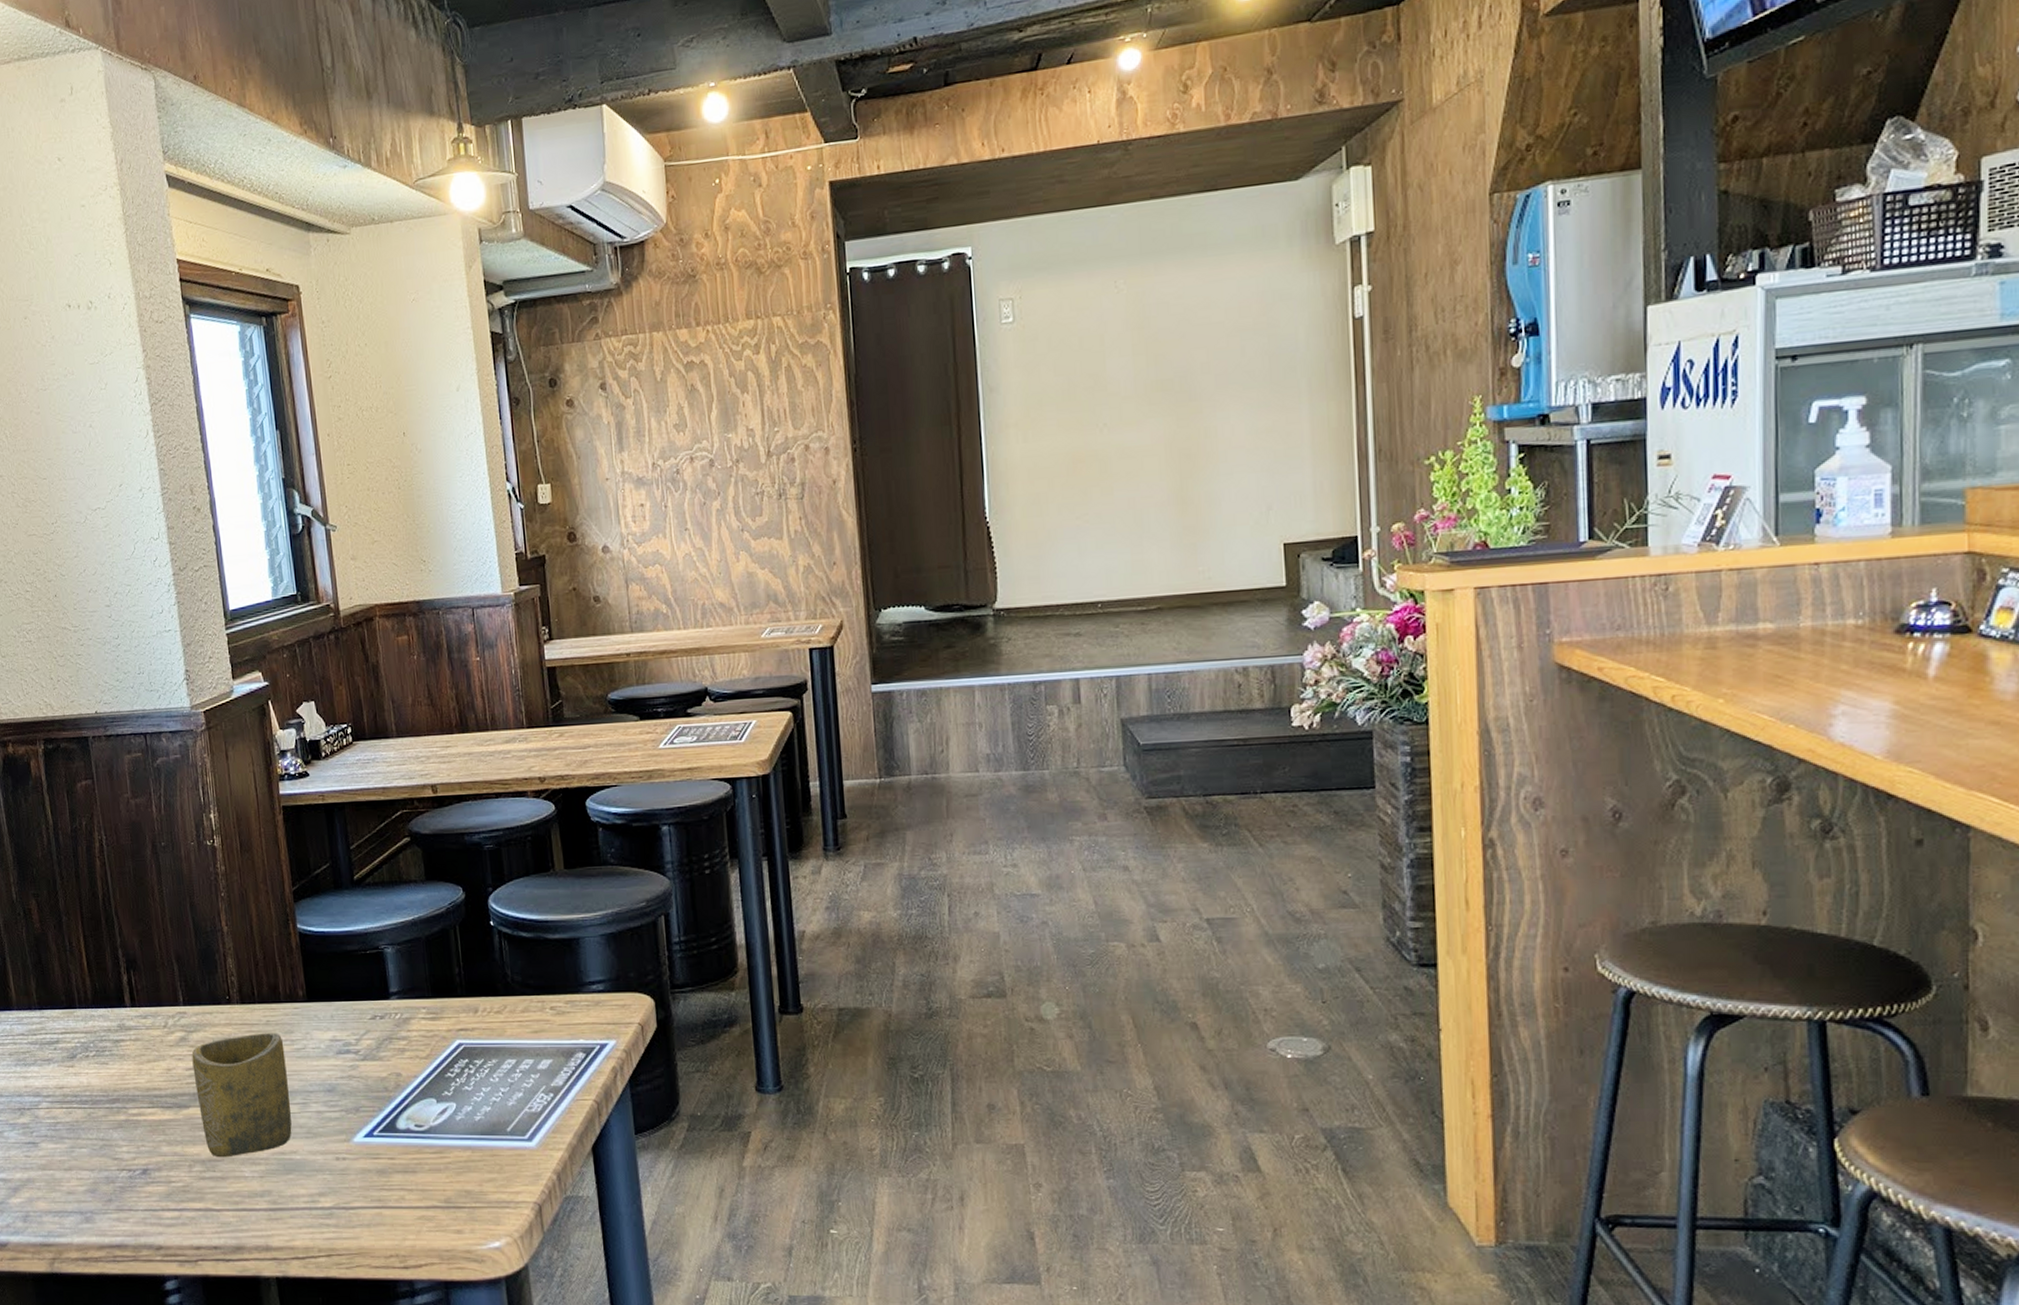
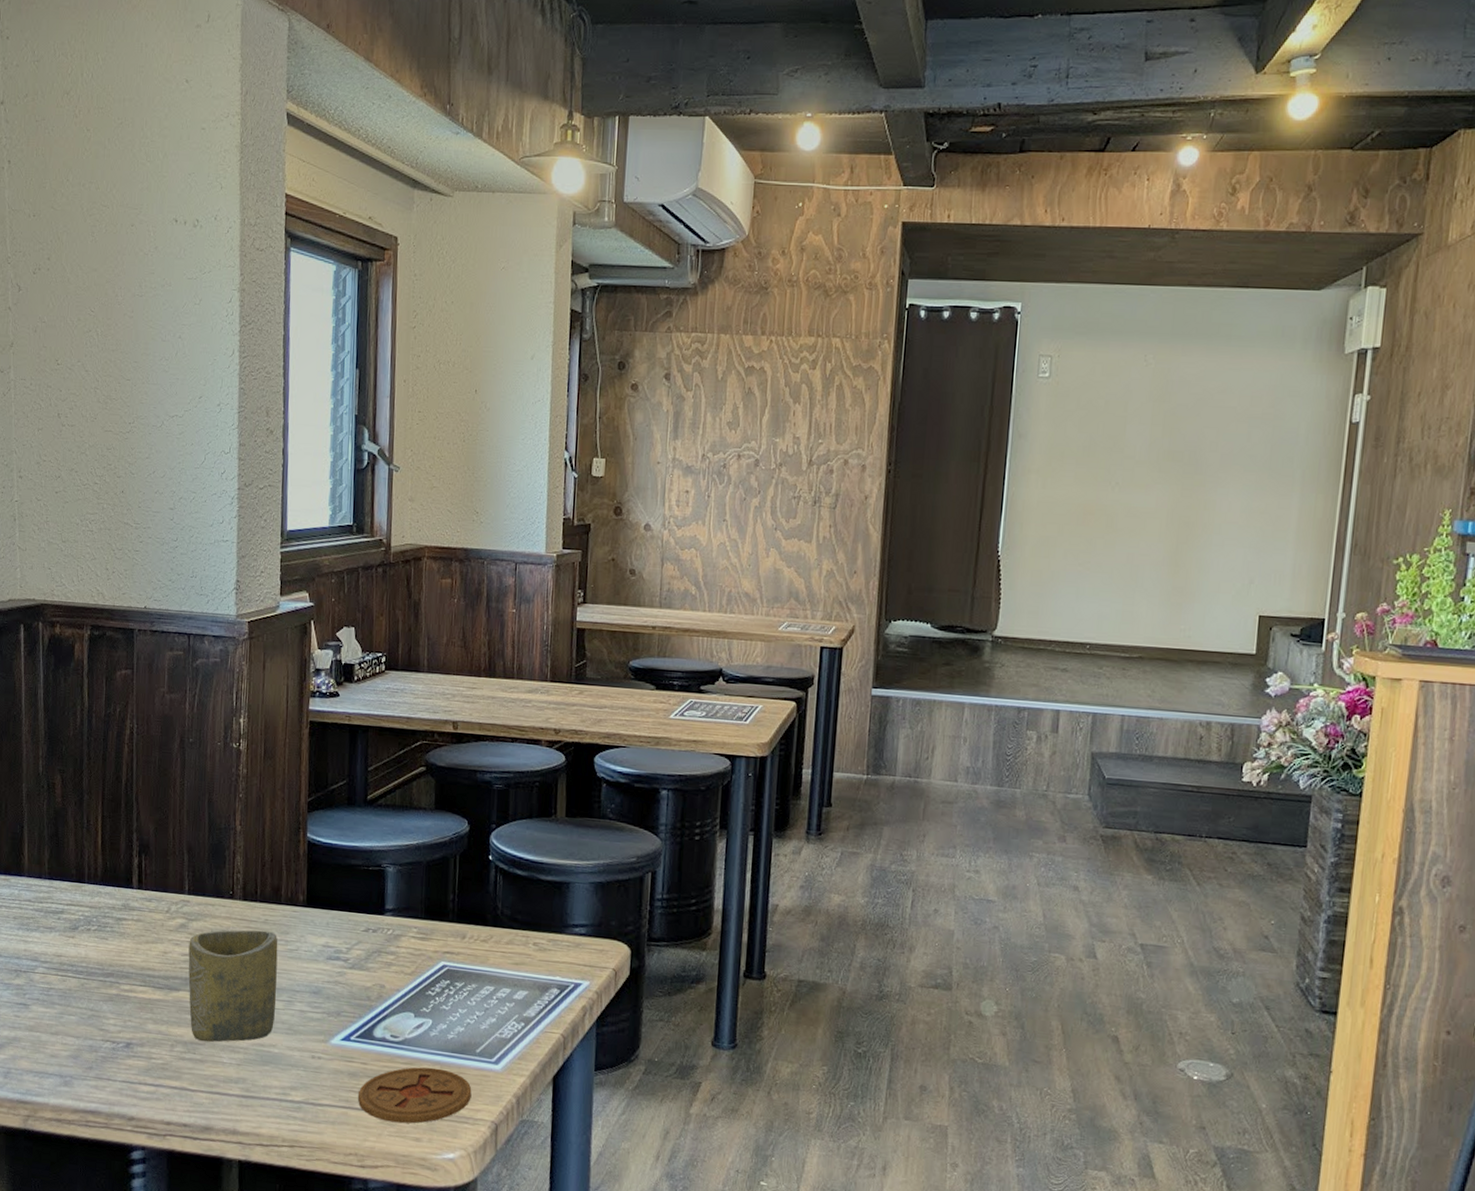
coaster: none [389,1153,509,1217] -> present [357,1067,472,1124]

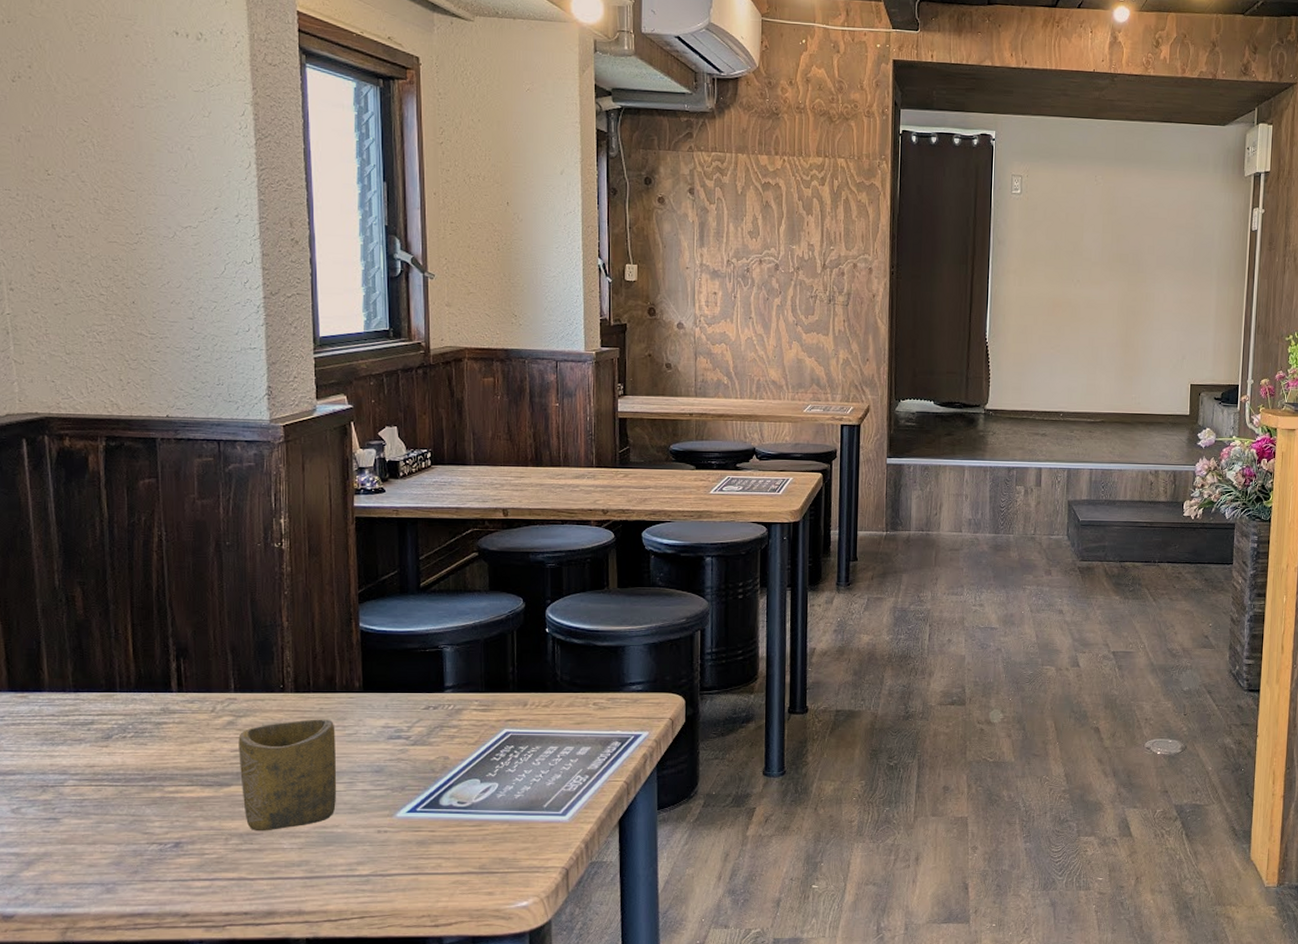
coaster: present [357,1067,472,1124] -> none [427,826,541,881]

